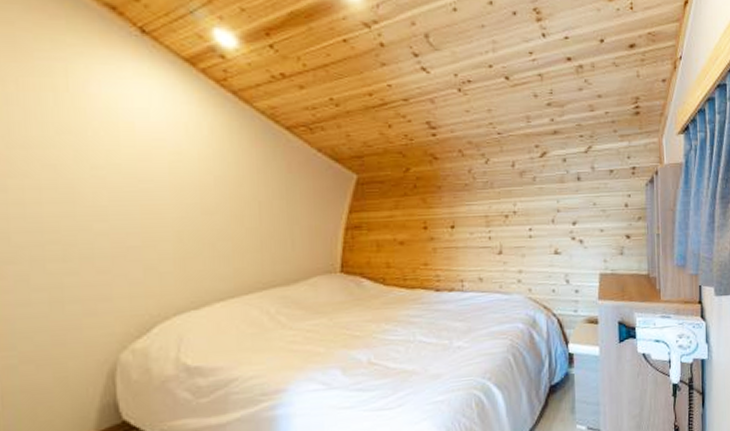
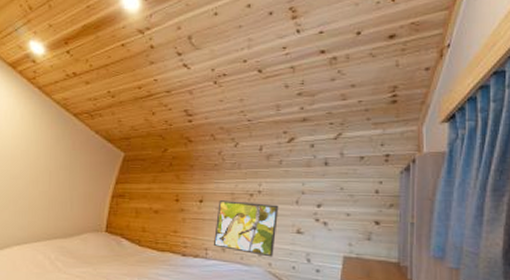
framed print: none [470,224,536,283] -> present [214,200,279,257]

